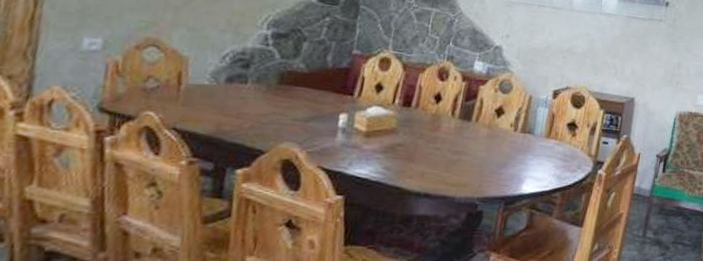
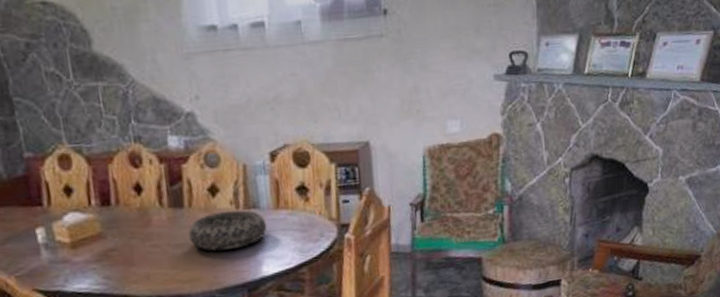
decorative bowl: none [468,131,536,166] -> present [188,210,267,251]

